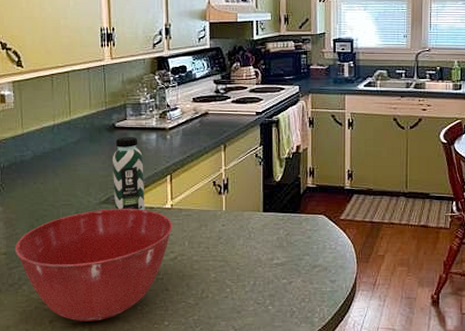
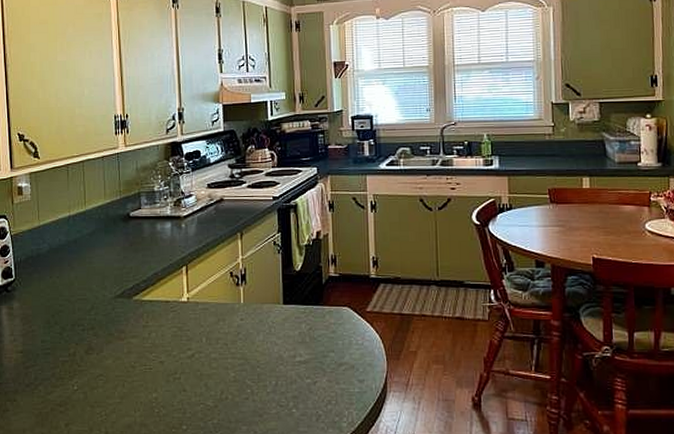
mixing bowl: present [14,209,173,322] -> none [31,303,190,425]
water bottle: present [113,136,145,211] -> none [128,226,161,305]

